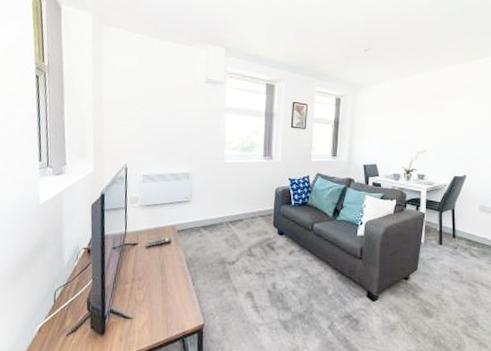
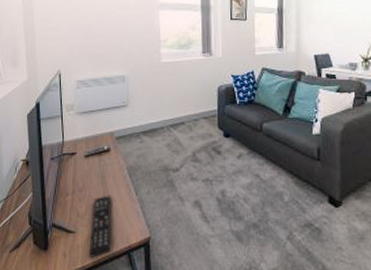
remote control: none [144,284,170,343] -> present [89,195,112,259]

